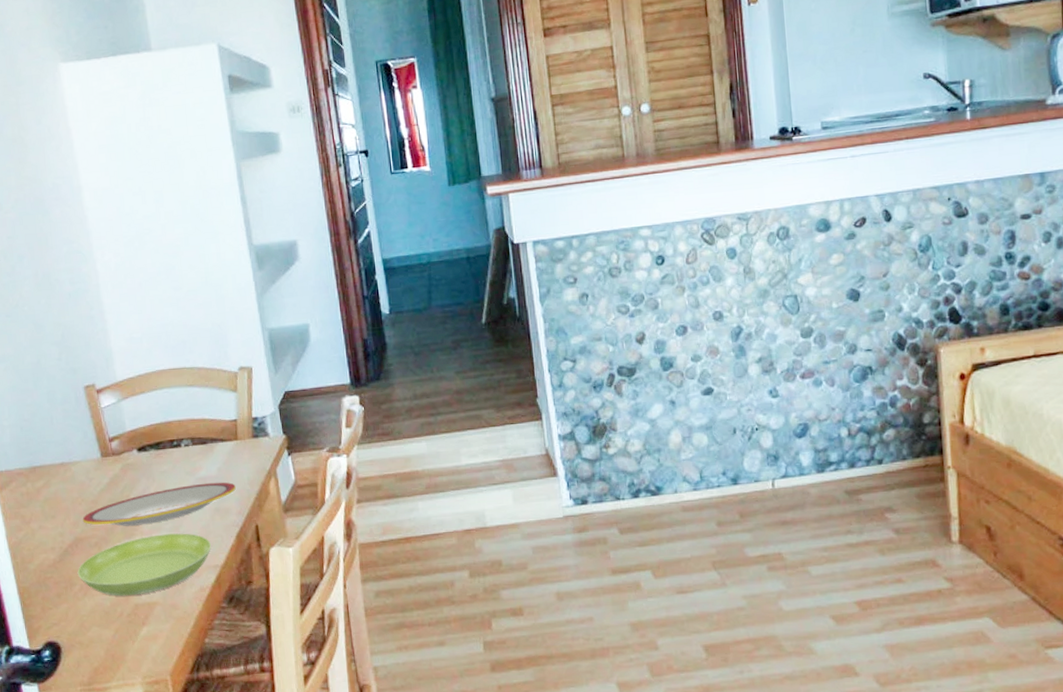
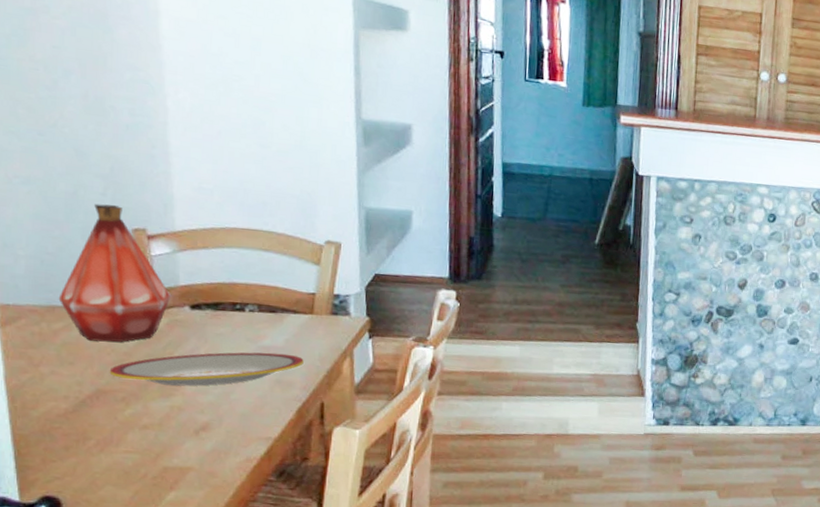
bottle: none [37,367,122,494] -> present [58,203,172,342]
saucer: present [77,533,212,596] -> none [94,398,267,458]

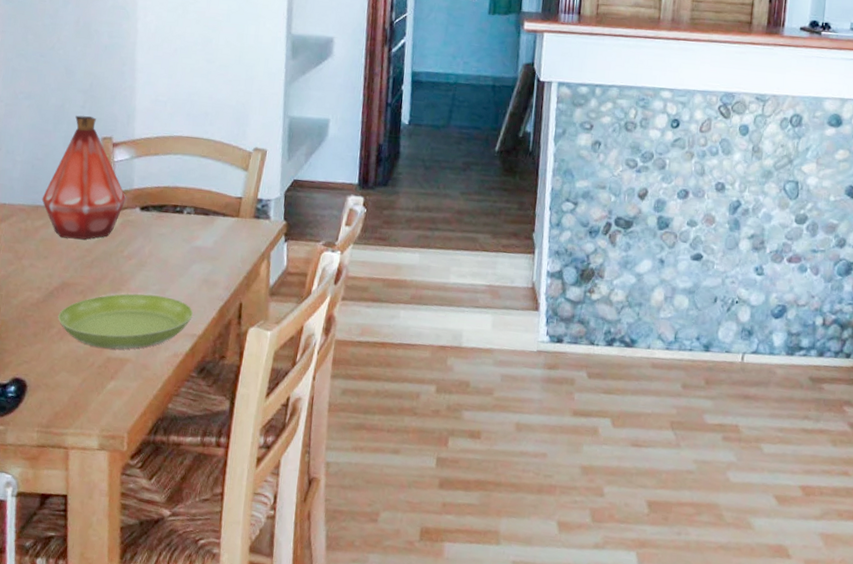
saucer: none [94,398,267,458] -> present [58,293,194,349]
plate: present [109,352,304,386] -> none [73,251,228,282]

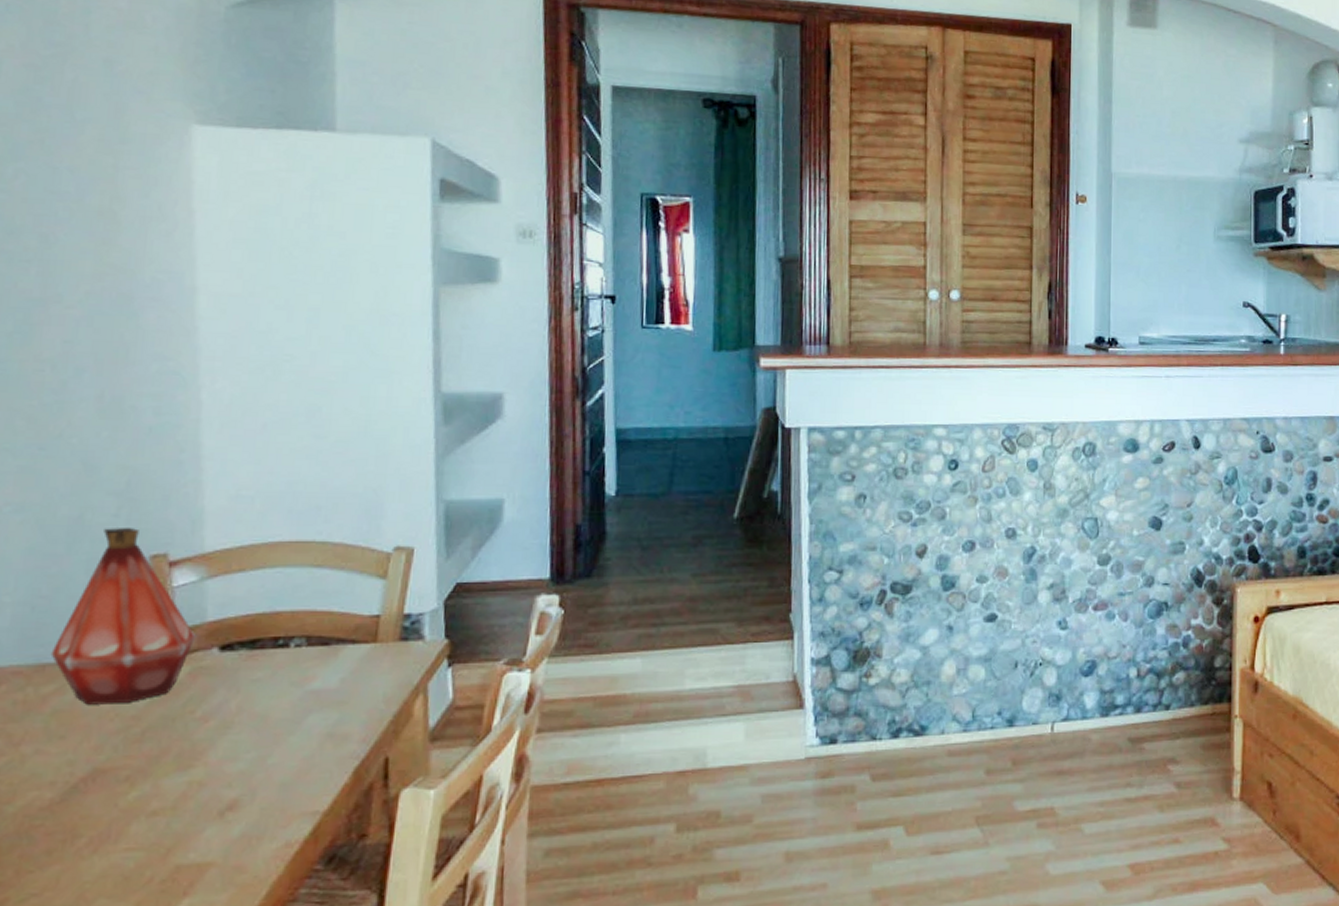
saucer: present [58,293,194,349] -> none [87,766,314,854]

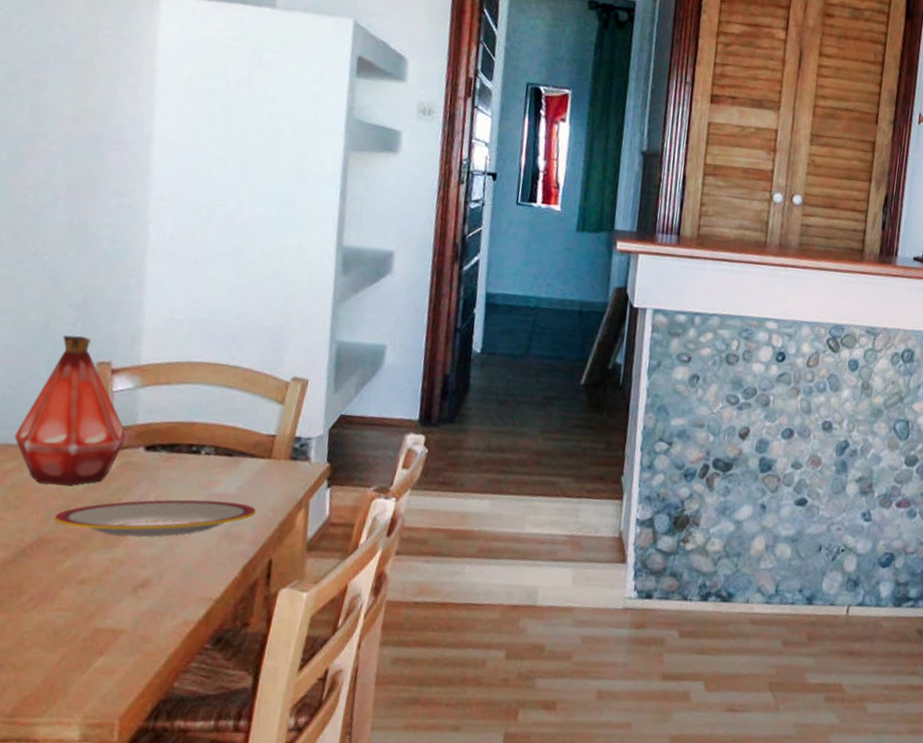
plate: none [110,697,364,754] -> present [54,499,256,537]

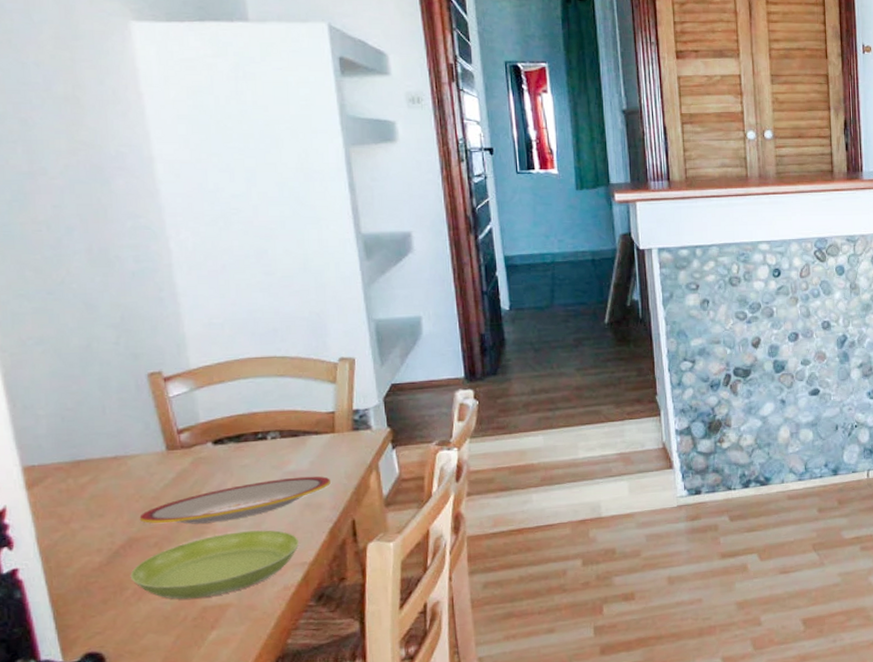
bottle: present [14,335,128,485] -> none [82,352,194,490]
saucer: none [30,550,210,618] -> present [130,530,300,599]

